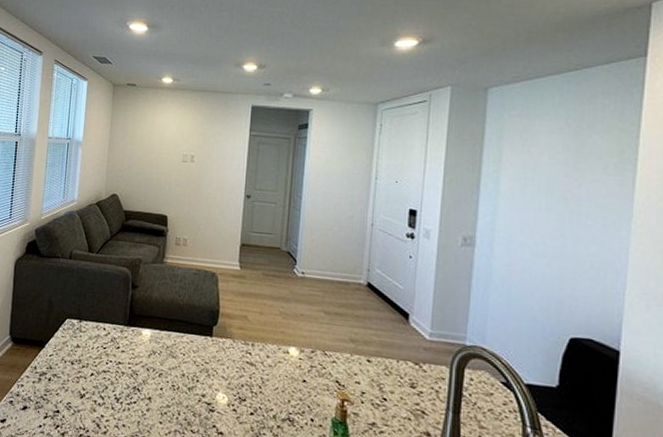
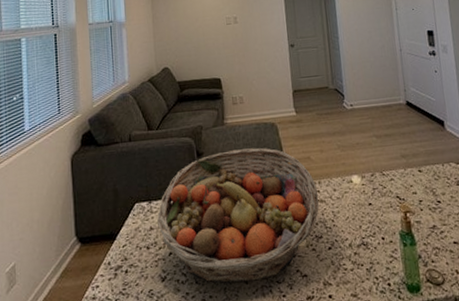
fruit basket: none [84,289,250,425] -> present [157,147,319,284]

